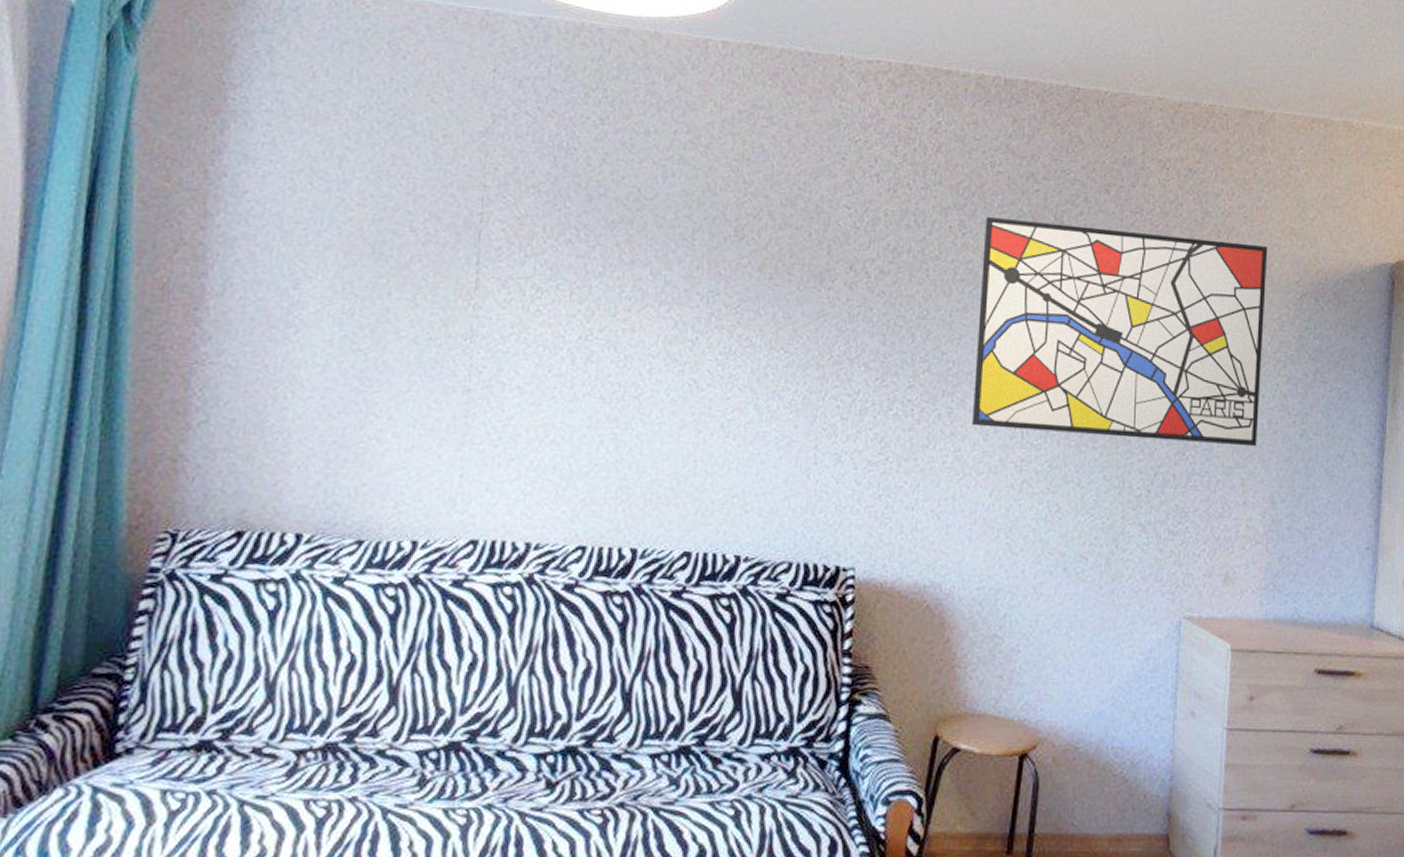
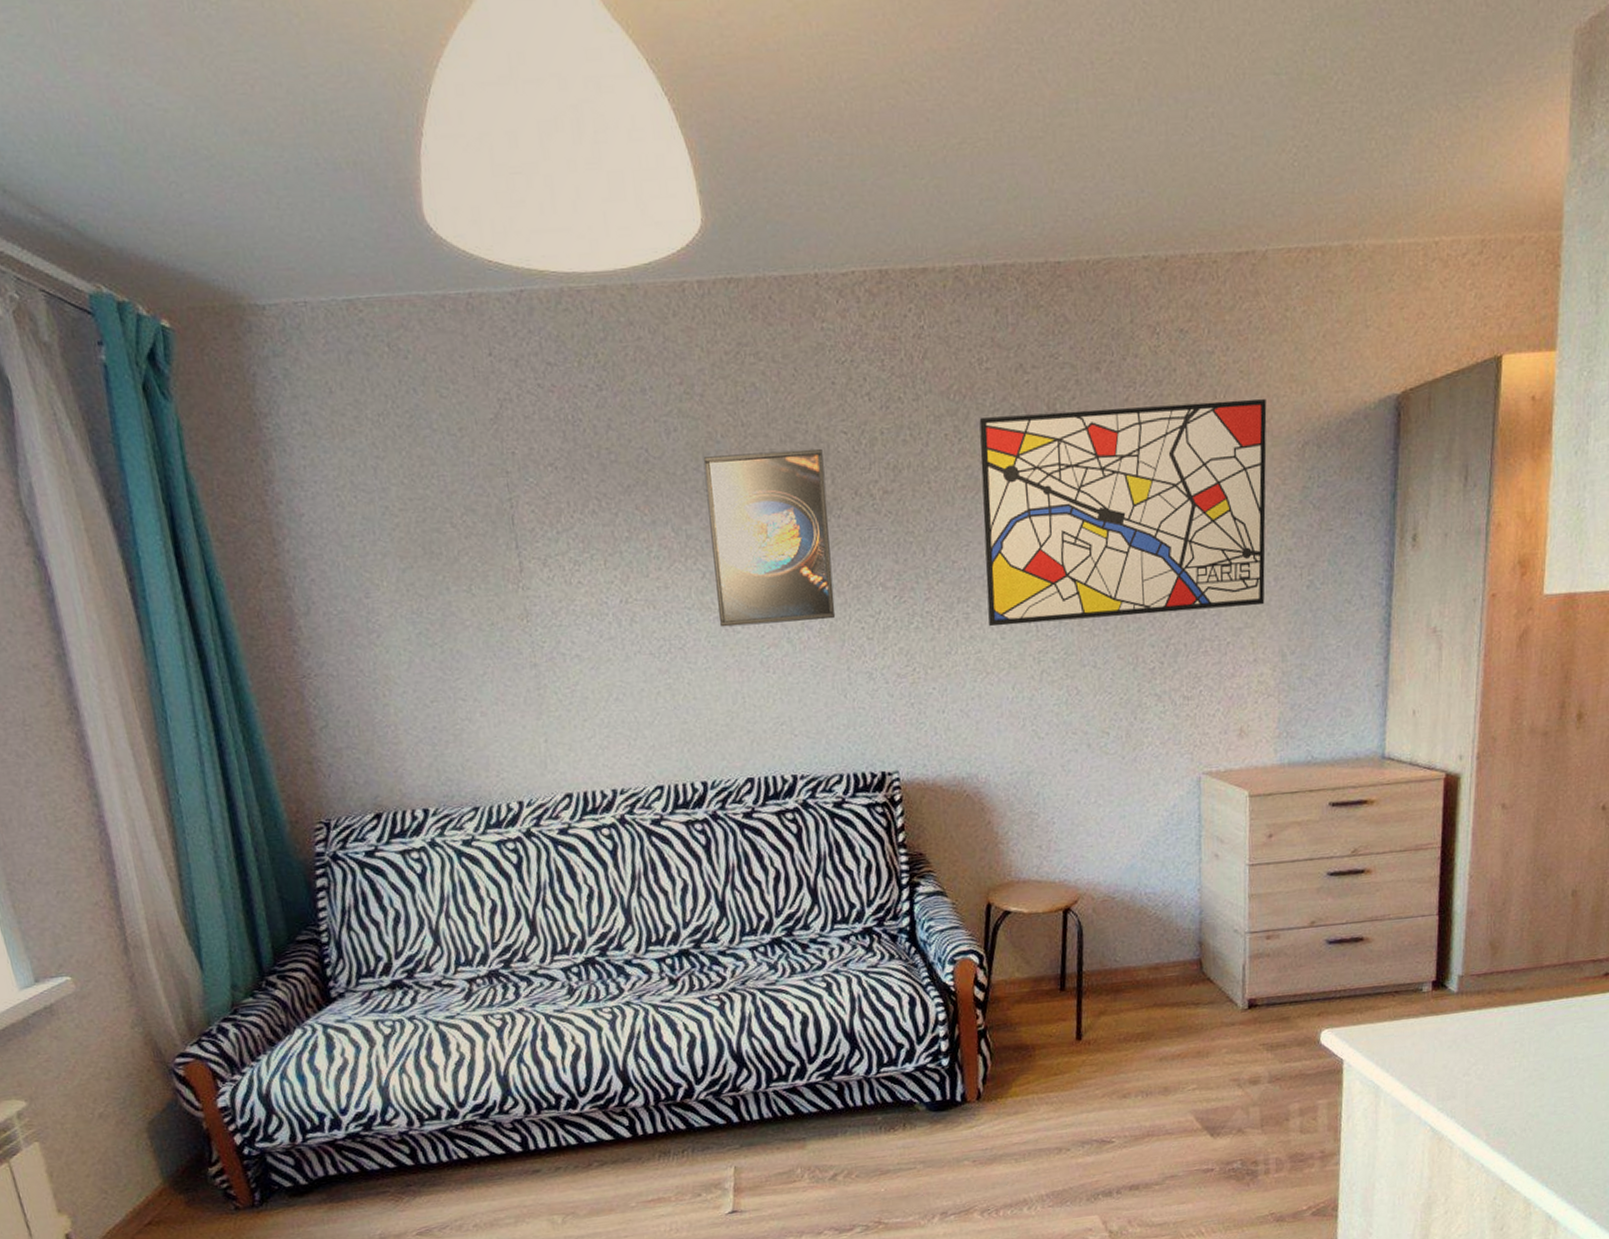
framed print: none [683,206,823,392] -> present [703,448,836,628]

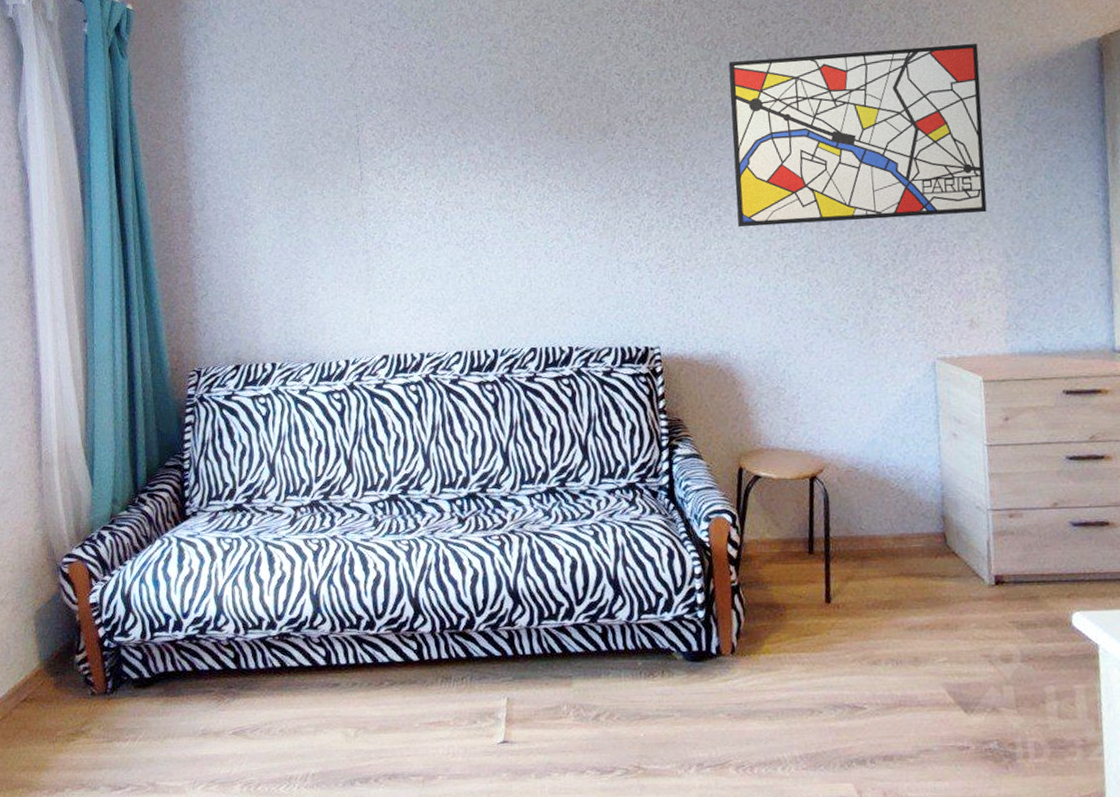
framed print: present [703,448,836,628] -> none [505,86,608,225]

